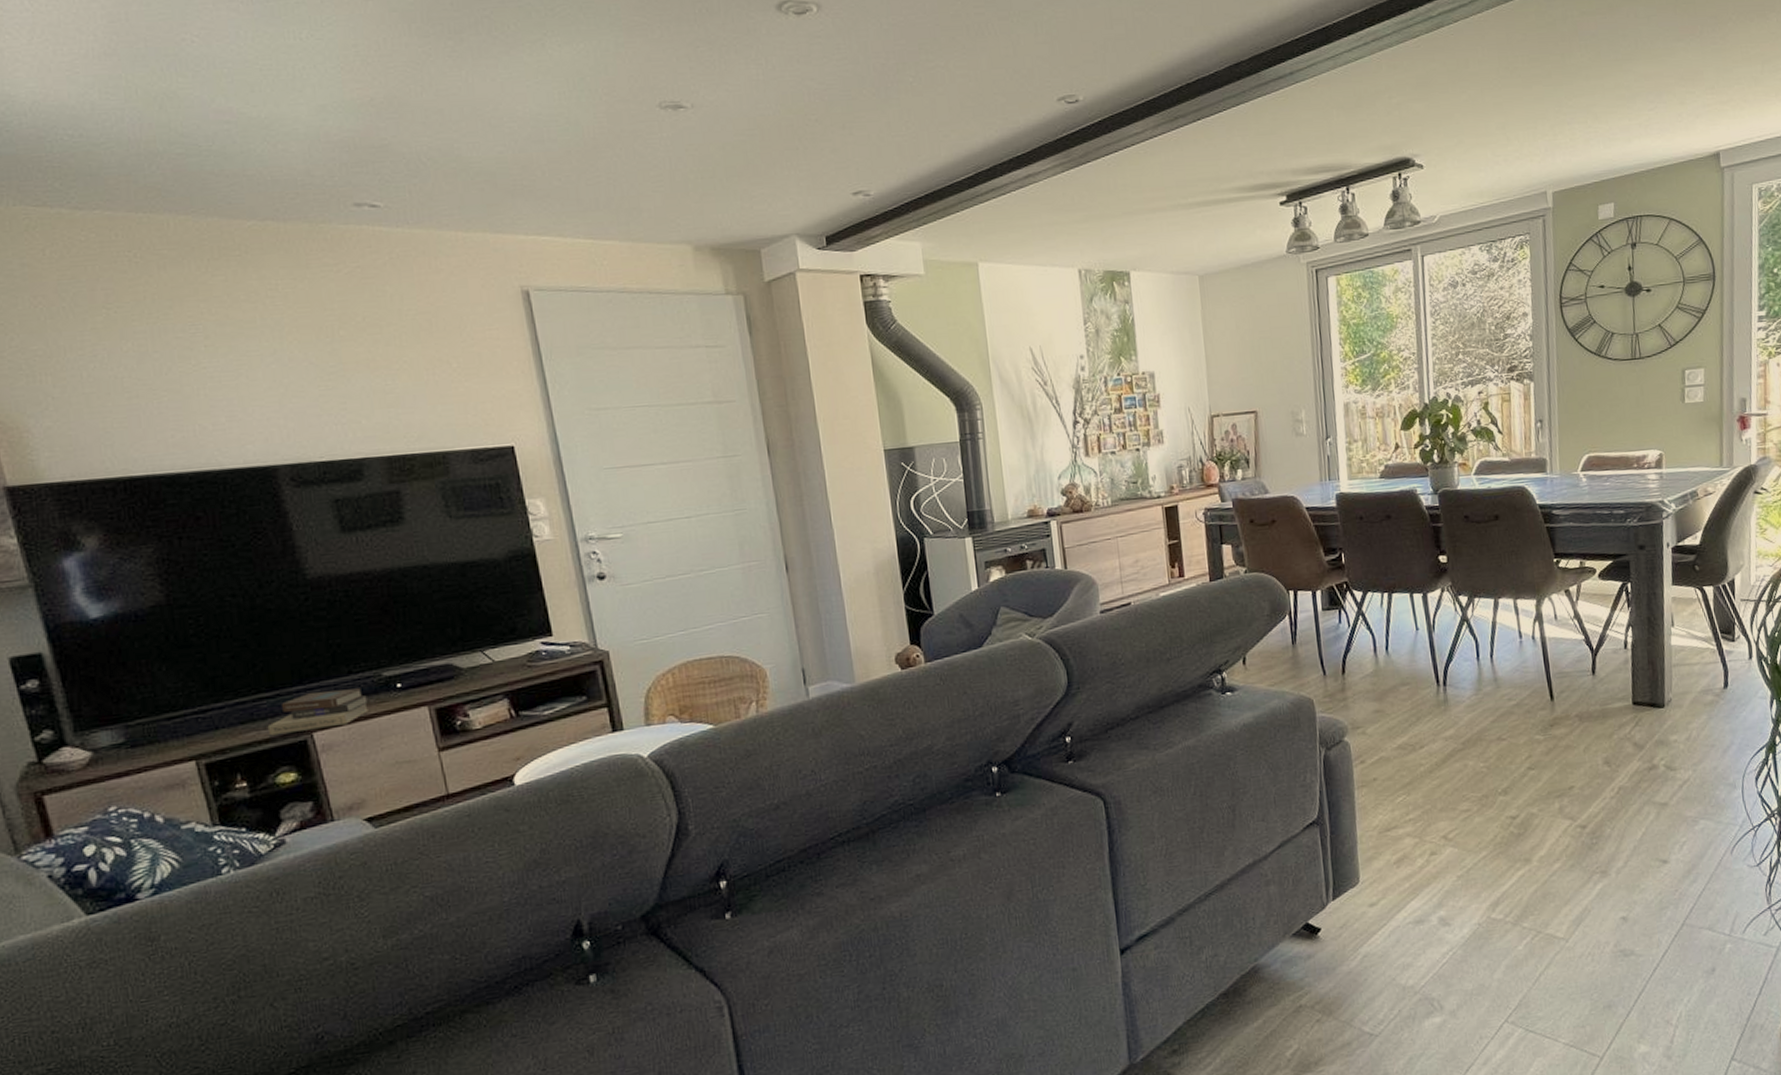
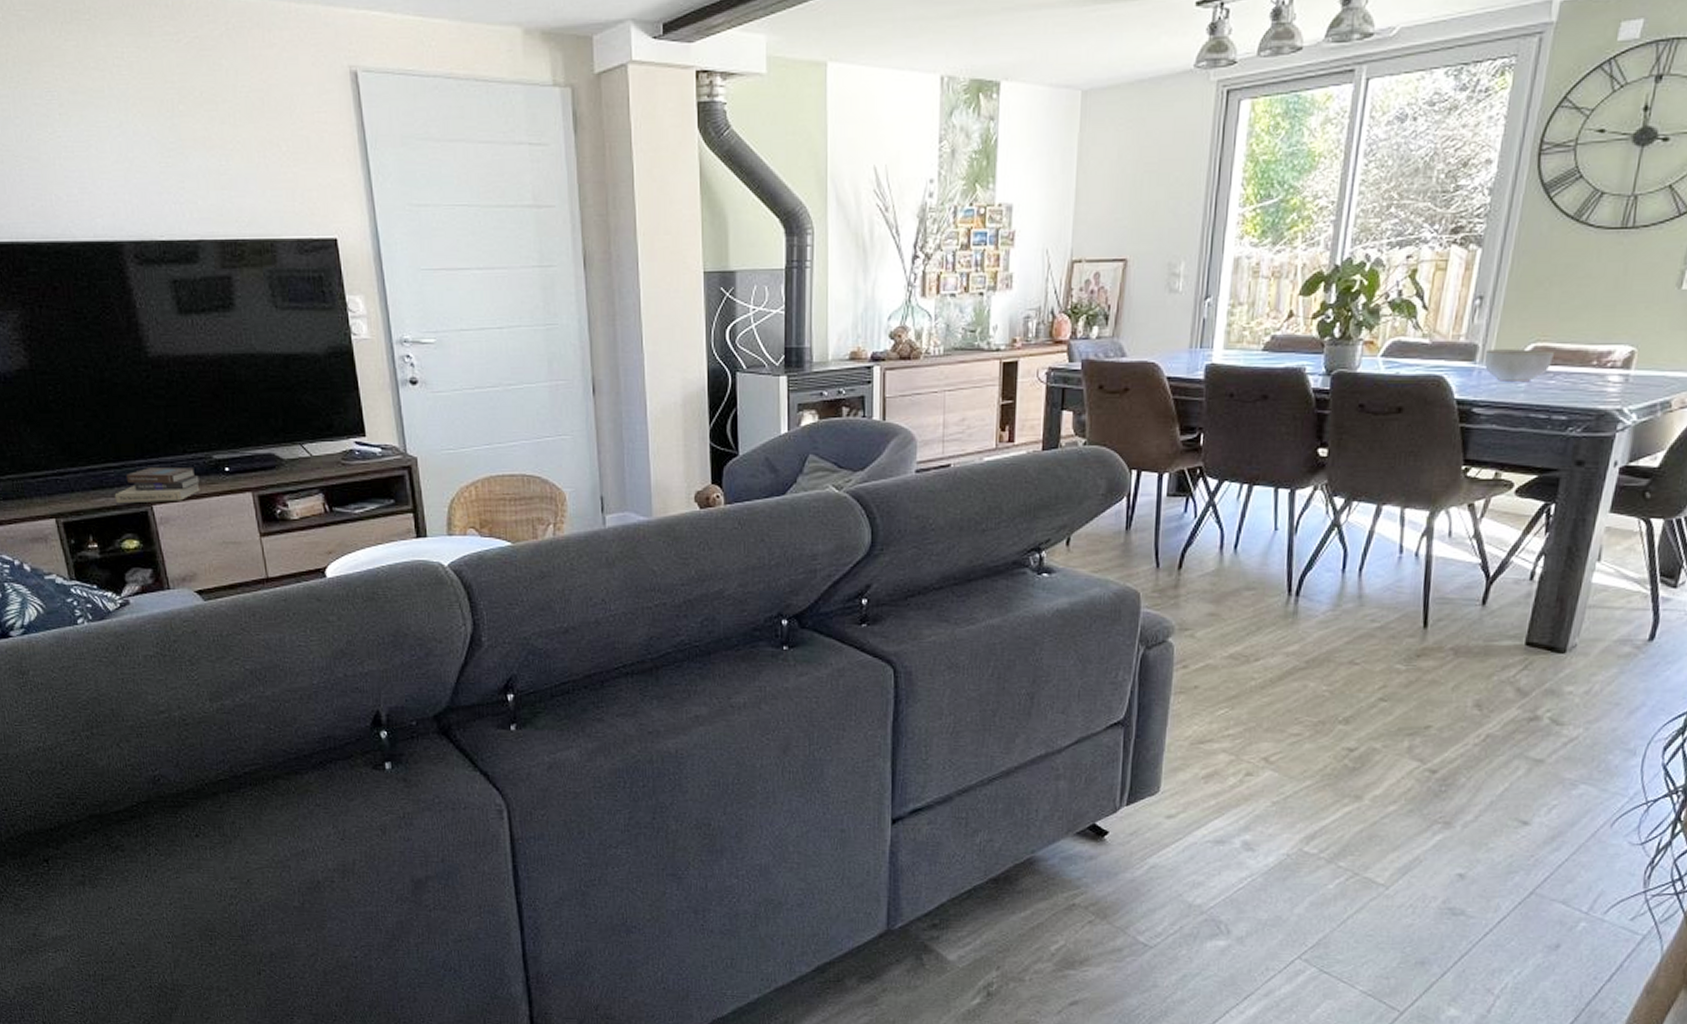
bowl: none [1552,459,1605,488] -> present [1484,349,1556,383]

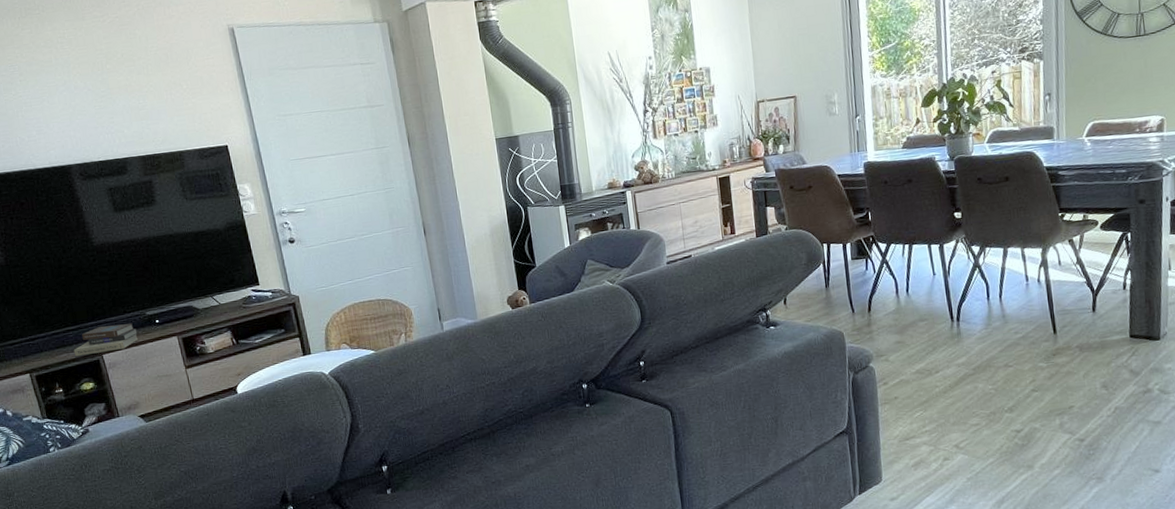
bowl: present [1484,349,1556,383] -> none [1059,125,1109,151]

